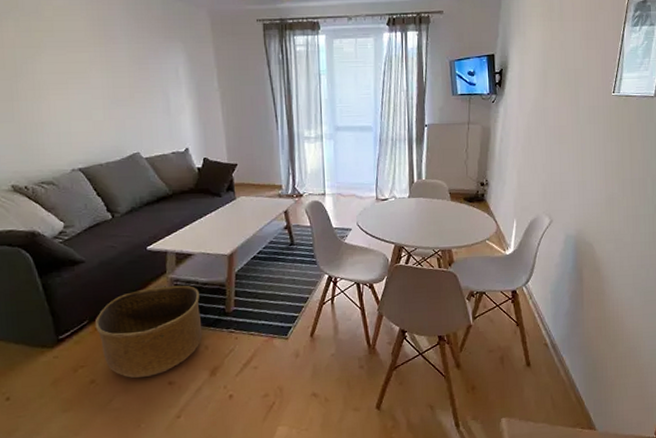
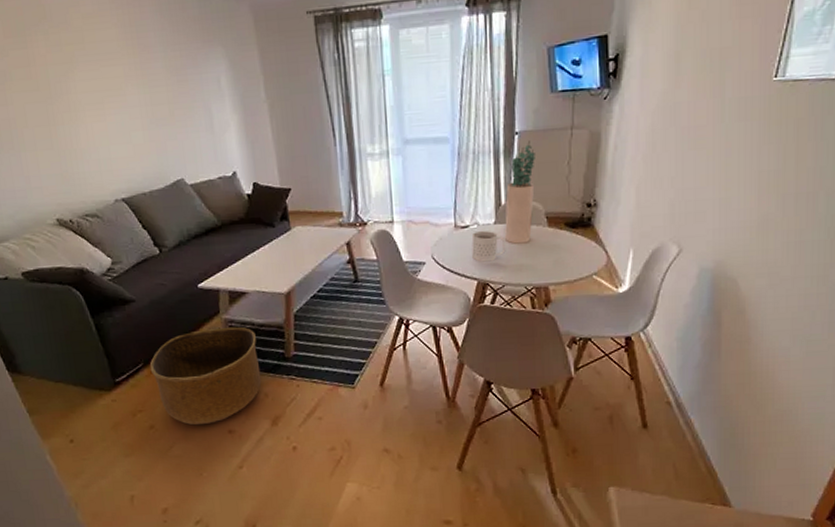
mug: none [390,203,418,229] -> present [471,231,506,262]
vase: none [417,132,441,214] -> present [505,141,535,244]

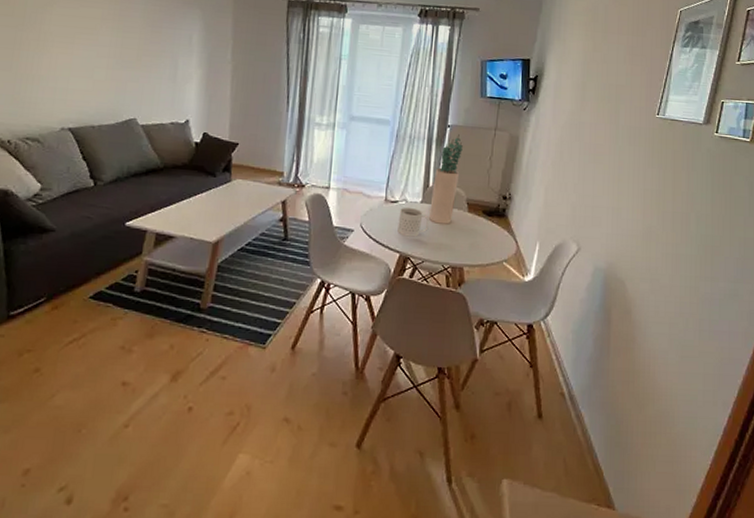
basket: present [150,326,262,426] -> none [51,269,174,374]

